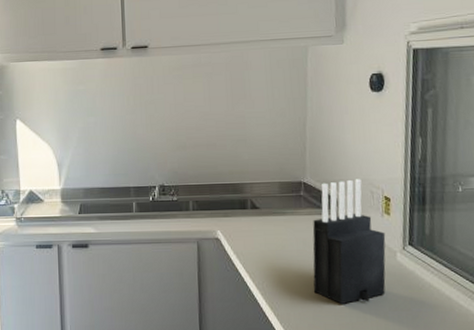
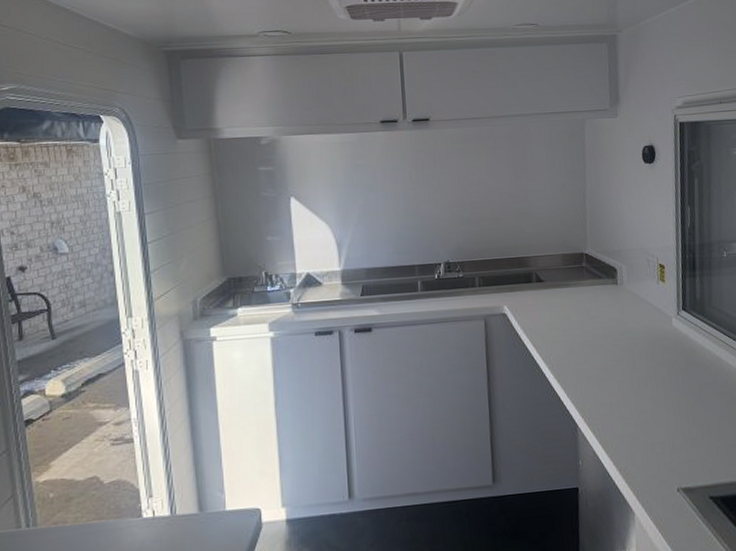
knife block: present [312,179,386,304] -> none [595,248,664,372]

